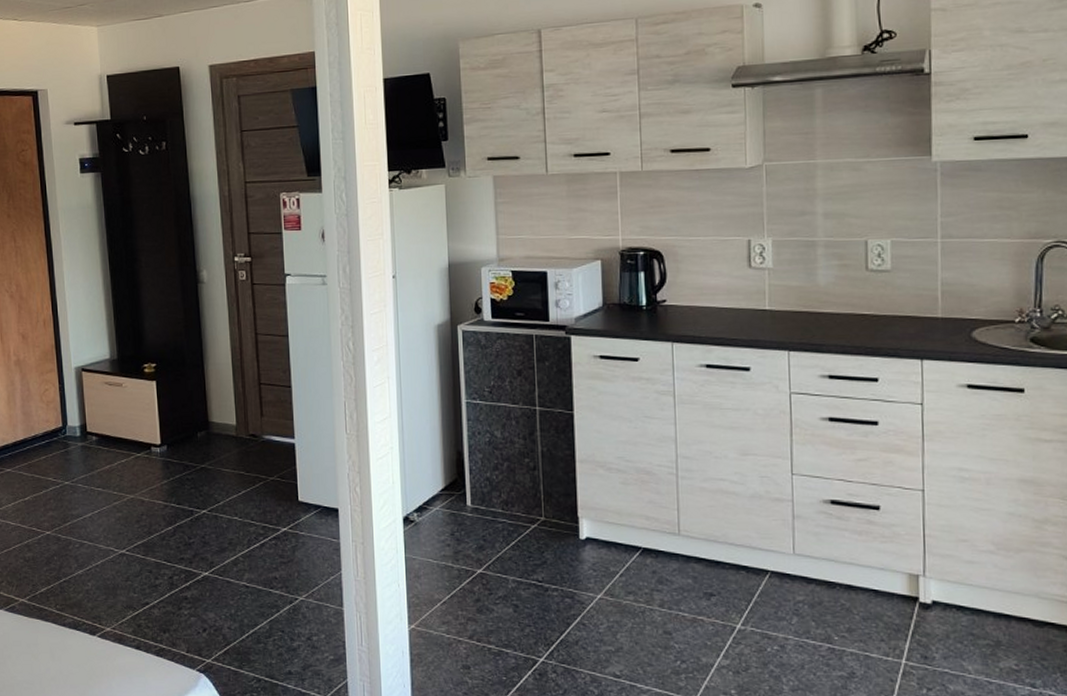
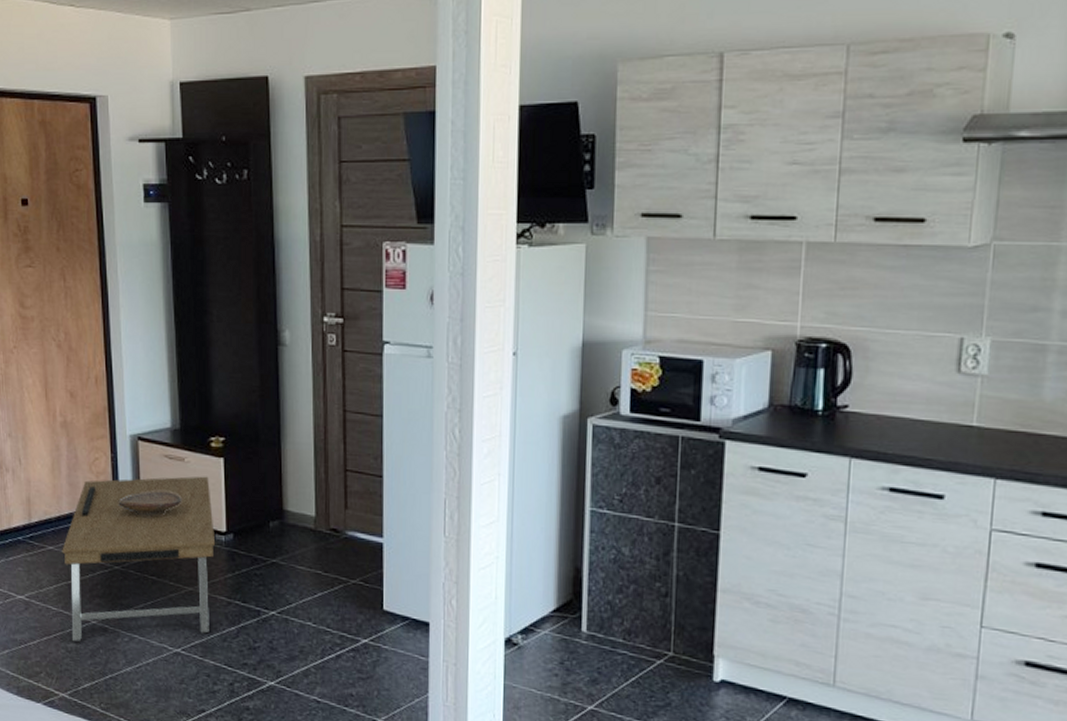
coffee table: none [18,398,152,551] -> present [62,476,216,641]
decorative bowl: none [66,413,122,436] -> present [118,490,182,517]

